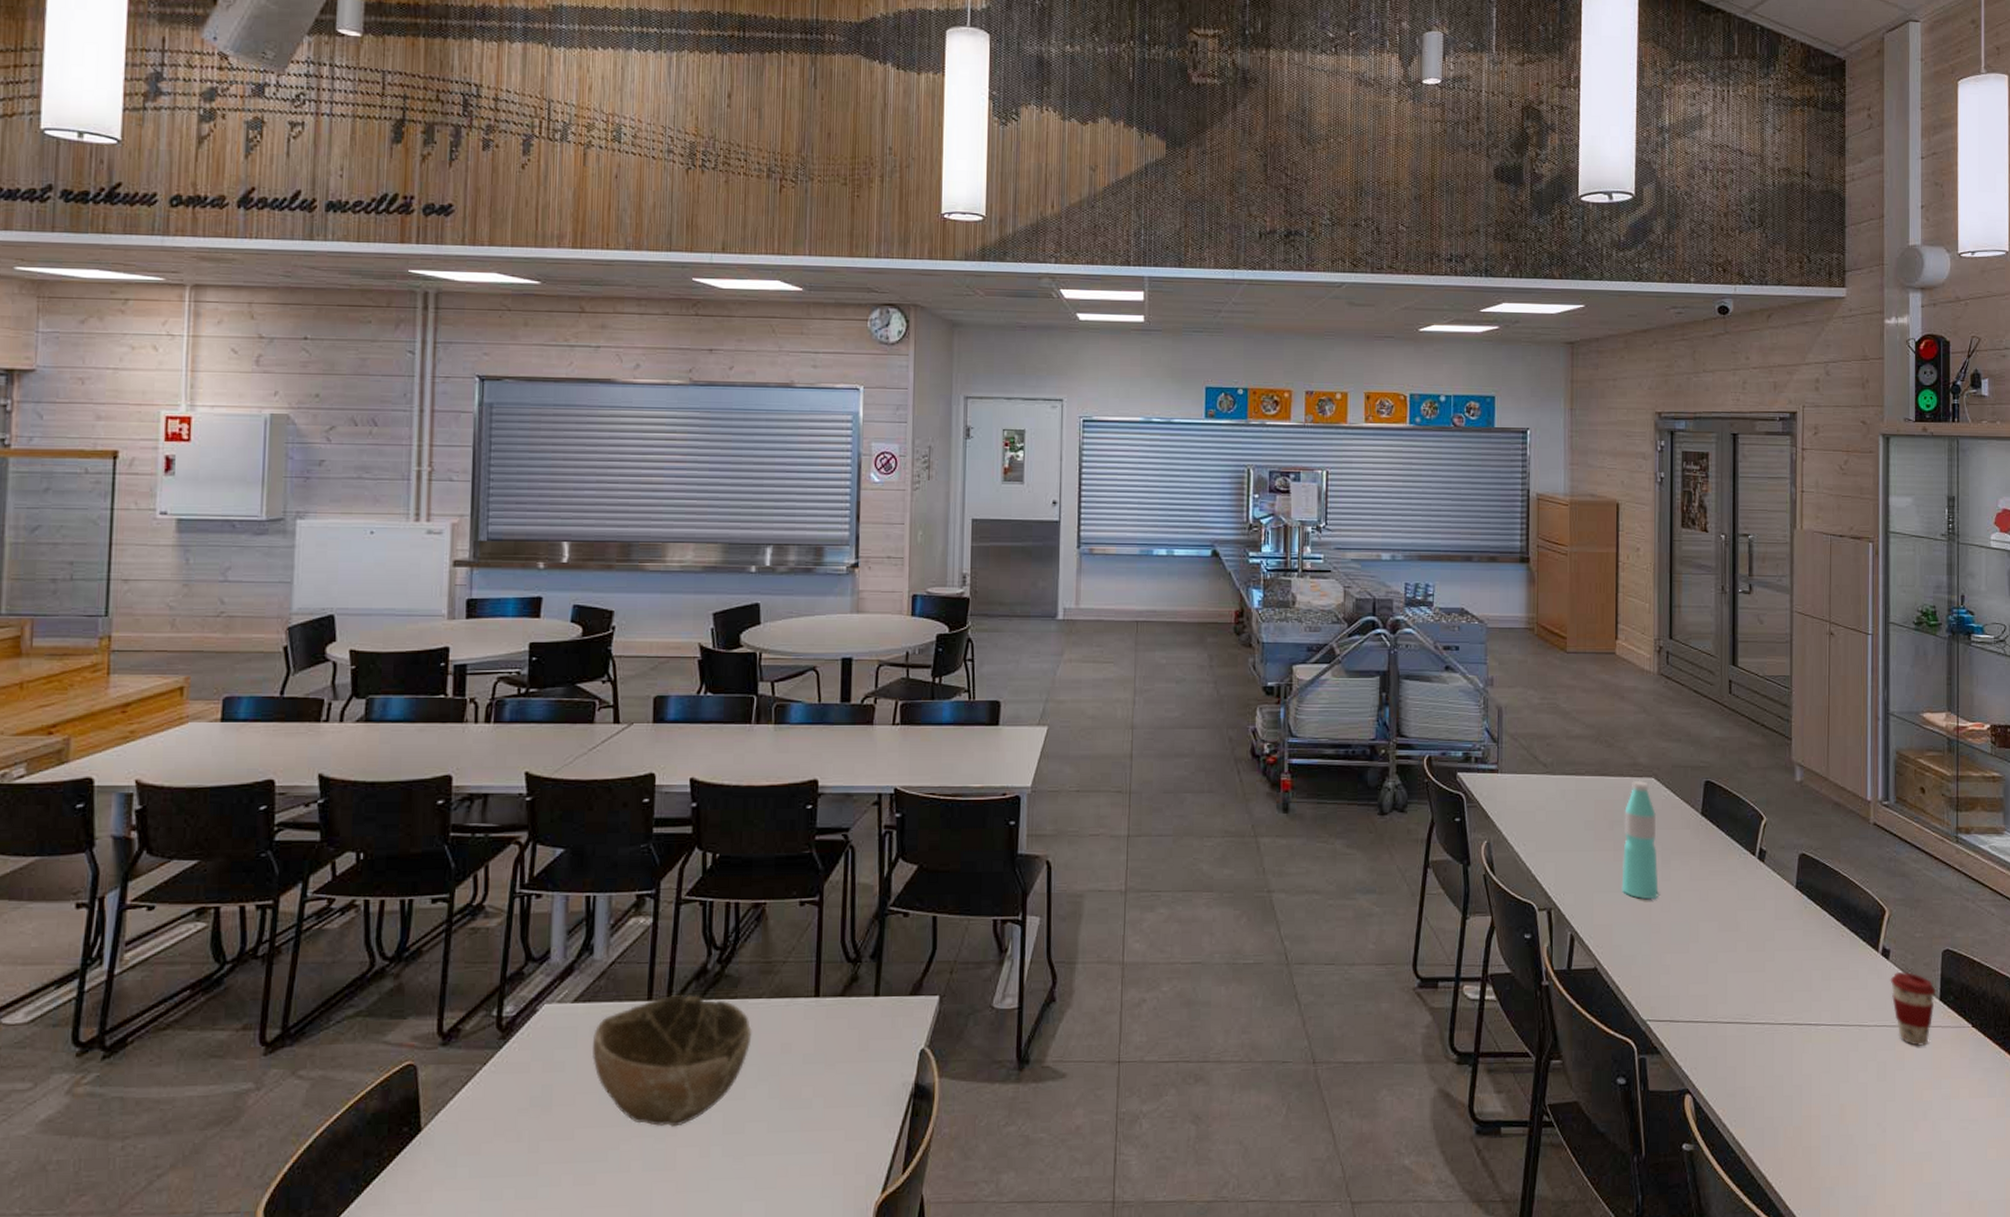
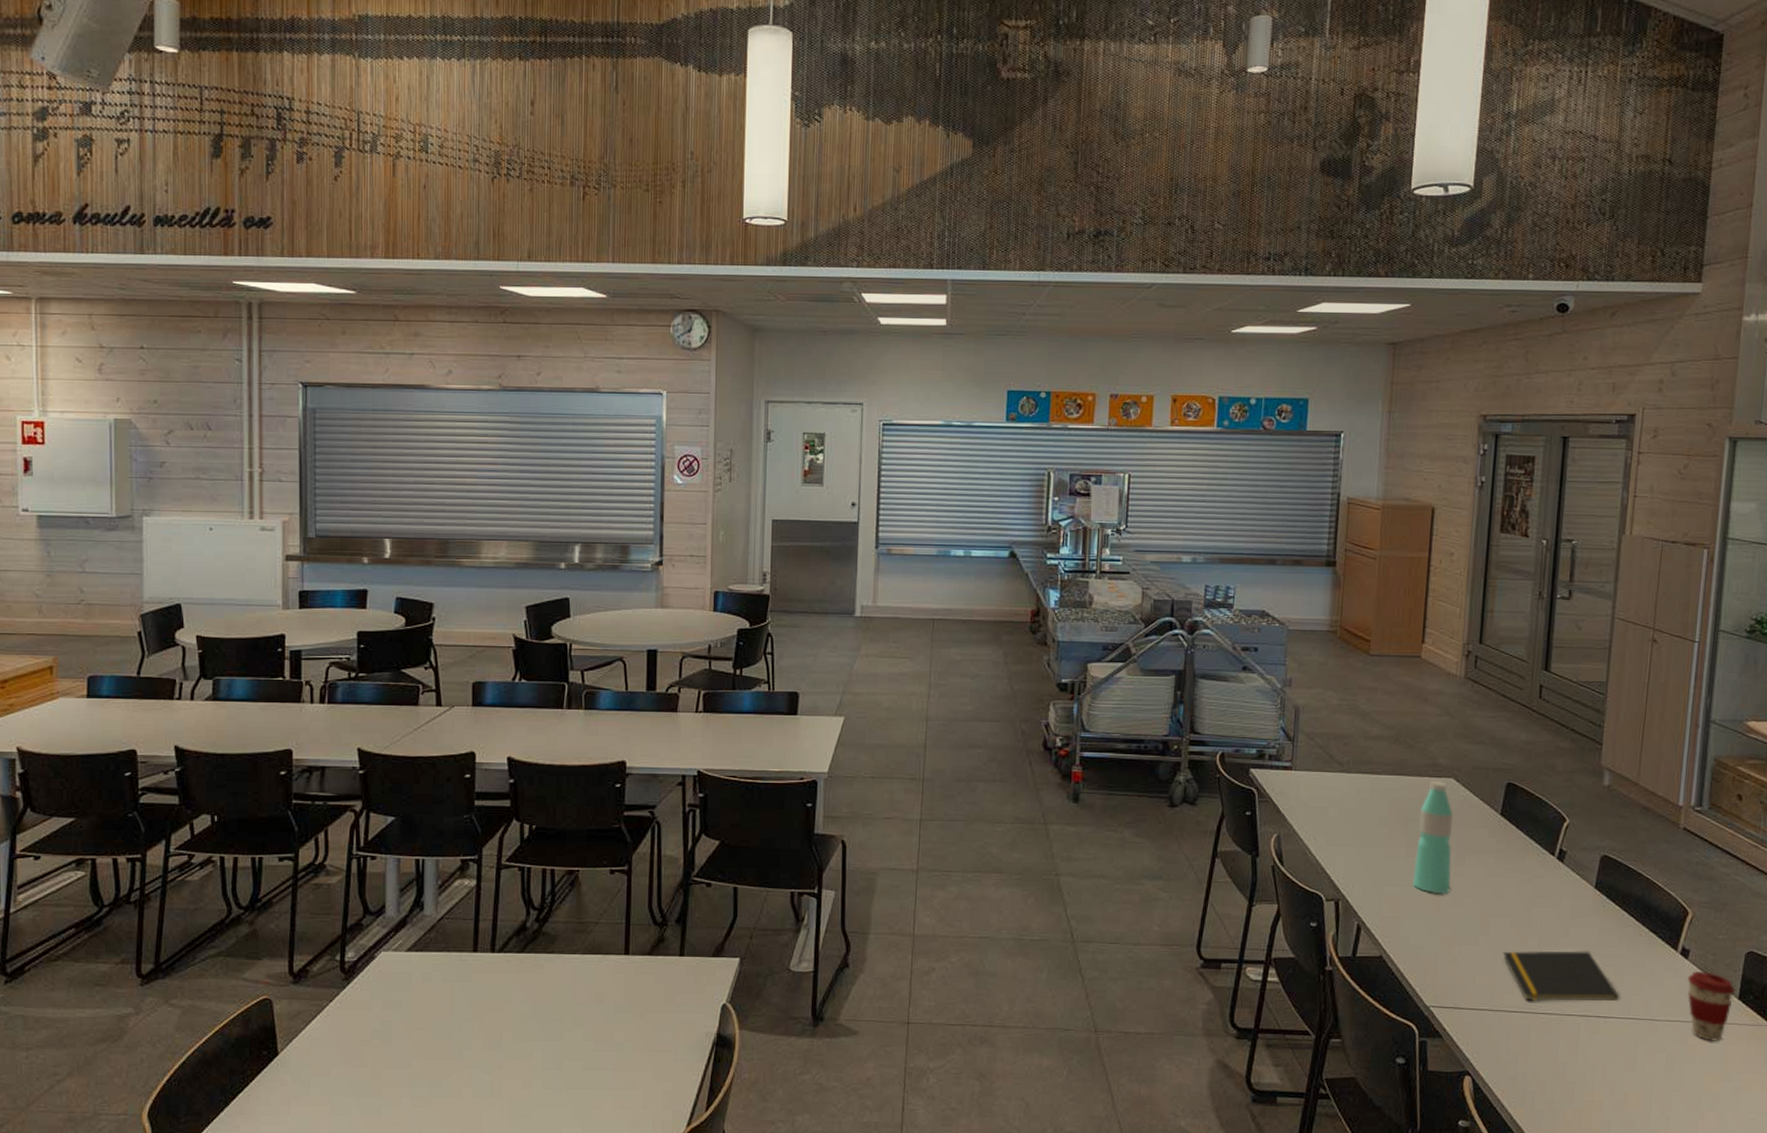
bowl: present [592,995,752,1127] -> none [424,948,568,1061]
notepad: none [1713,955,1828,1011] -> present [1502,950,1620,1002]

